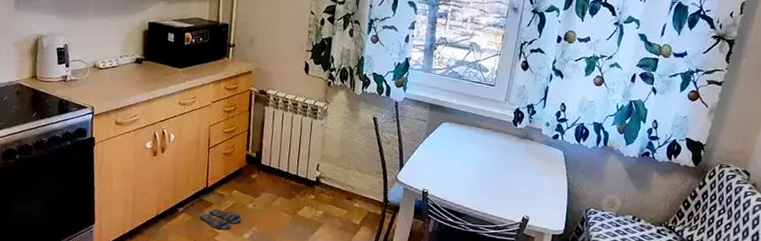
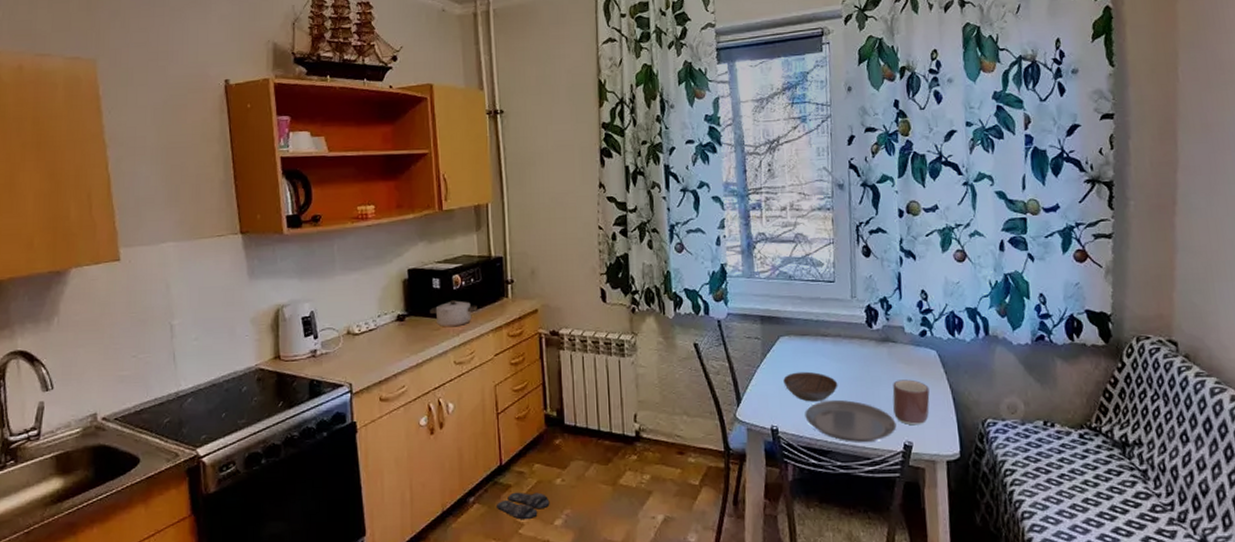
cooking pot: none [163,53,203,75] -> present [430,300,477,328]
bowl: none [439,151,481,176] -> present [783,371,838,402]
plate: none [450,176,520,212] -> present [805,399,897,442]
mug: none [520,169,551,206] -> present [892,379,930,426]

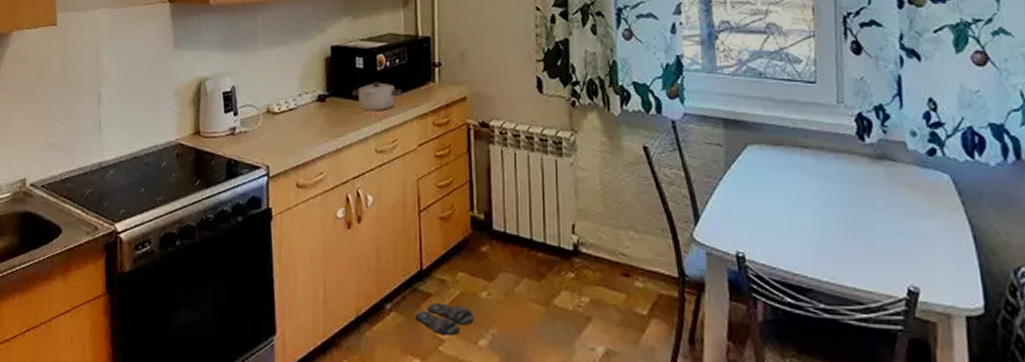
bowl: present [783,371,838,402] -> none [751,189,821,227]
plate: present [805,399,897,442] -> none [778,226,898,283]
mug: present [892,379,930,426] -> none [891,208,942,268]

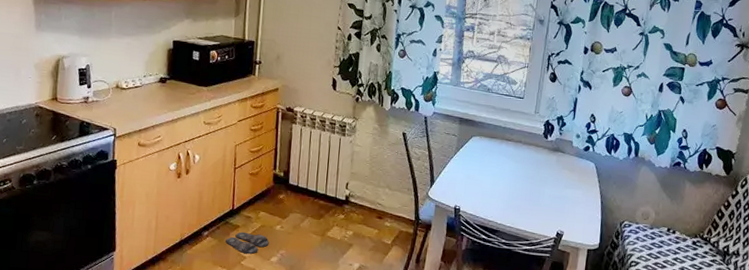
cooking pot: present [352,82,402,112] -> none [188,71,228,94]

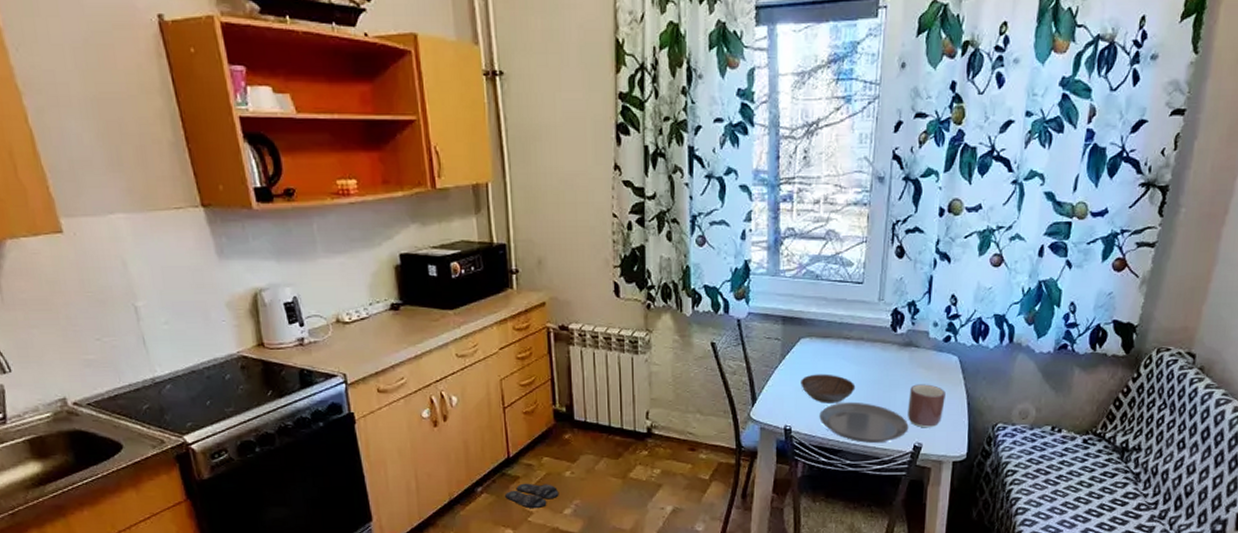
bowl: none [470,166,513,191] -> present [801,374,856,403]
plate: none [483,191,554,228] -> present [819,402,909,443]
mug: none [553,182,584,220] -> present [908,384,946,428]

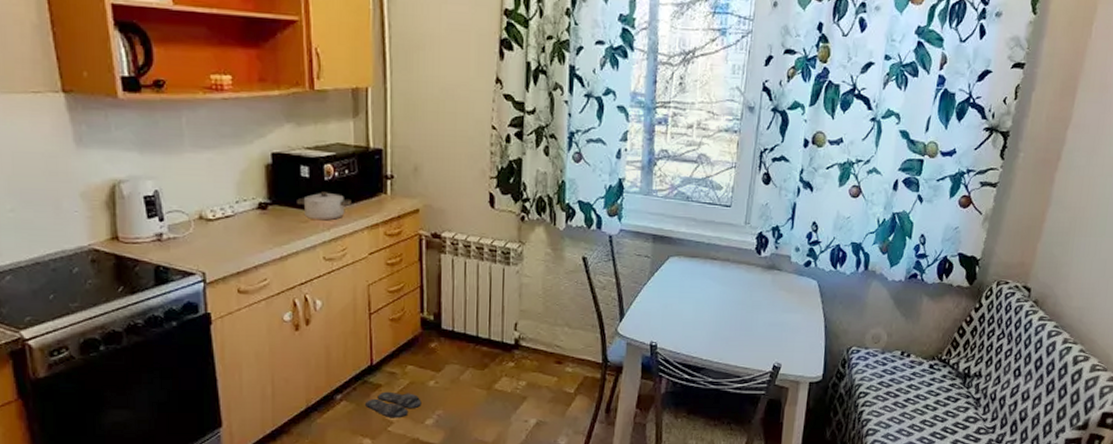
cooking pot: none [427,290,479,319] -> present [297,192,351,221]
bowl: present [801,374,856,403] -> none [668,292,720,322]
plate: present [819,402,909,443] -> none [684,320,769,361]
mug: present [908,384,946,428] -> none [768,306,805,349]

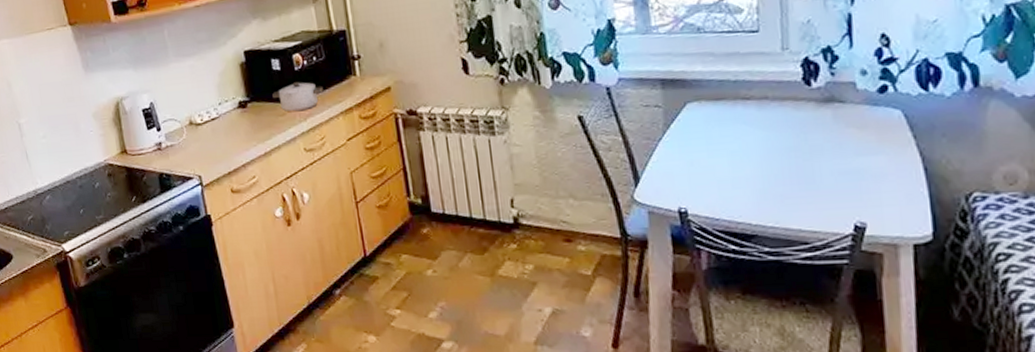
slippers: present [366,391,422,418] -> none [365,284,422,313]

